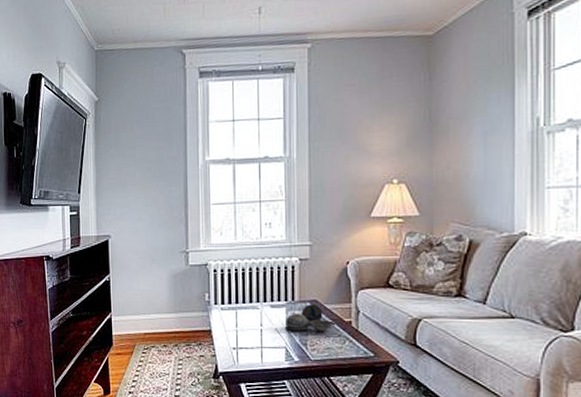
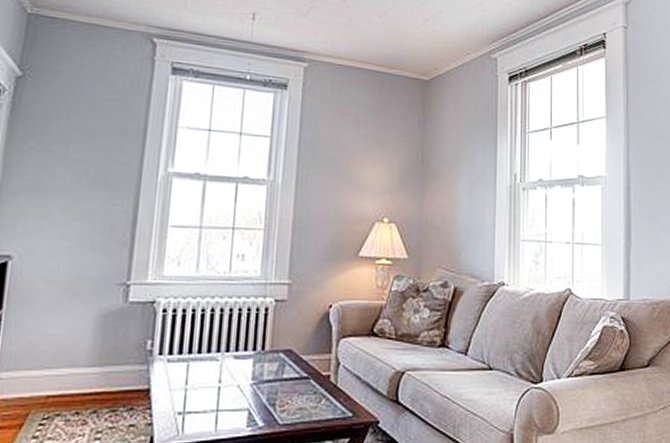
decorative bowl: present [286,304,333,332] -> none [251,355,309,388]

